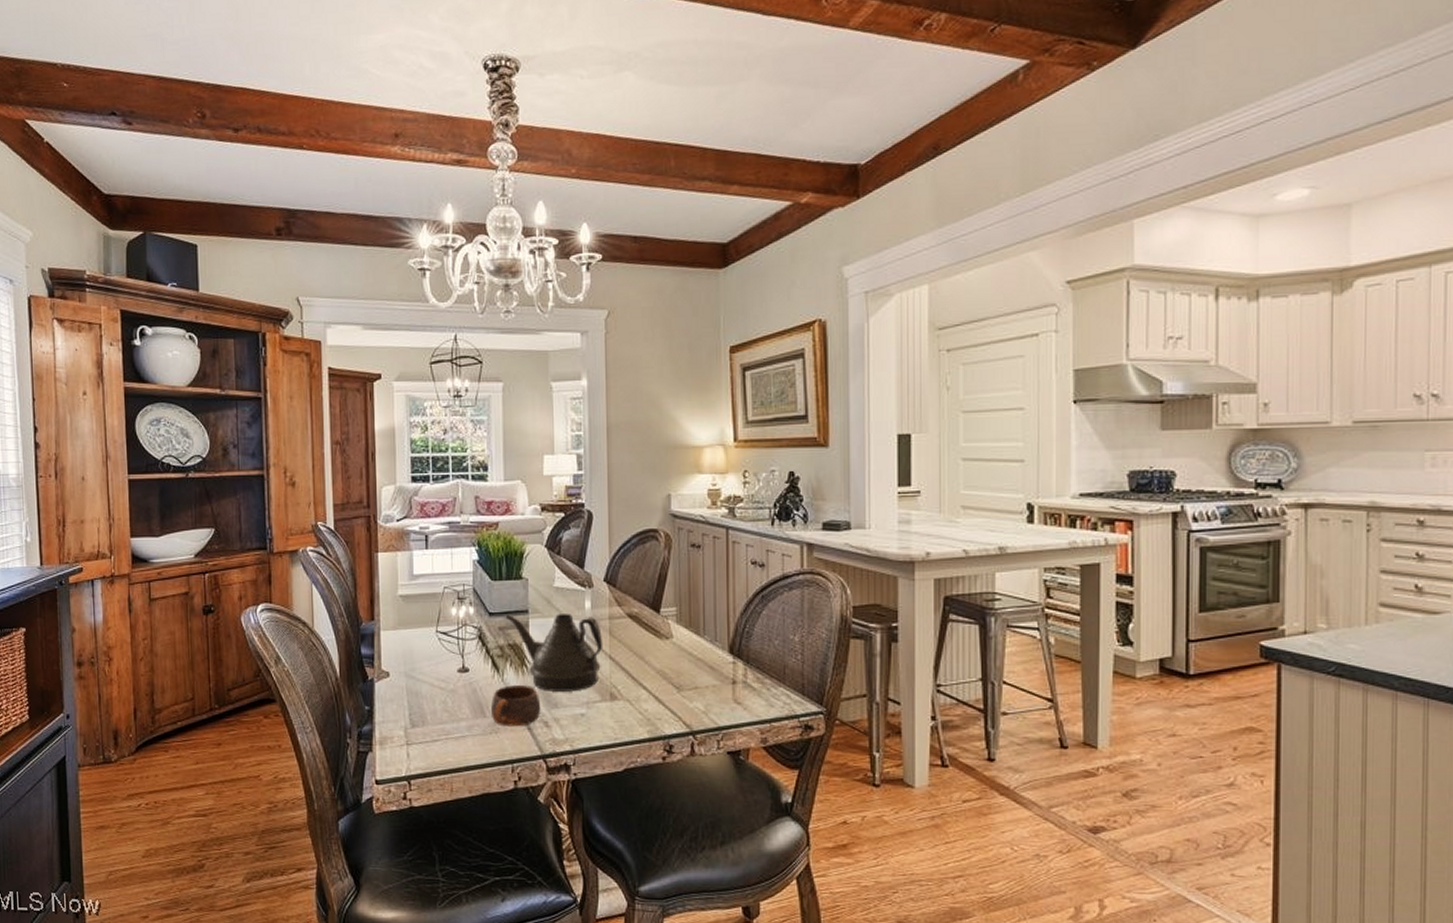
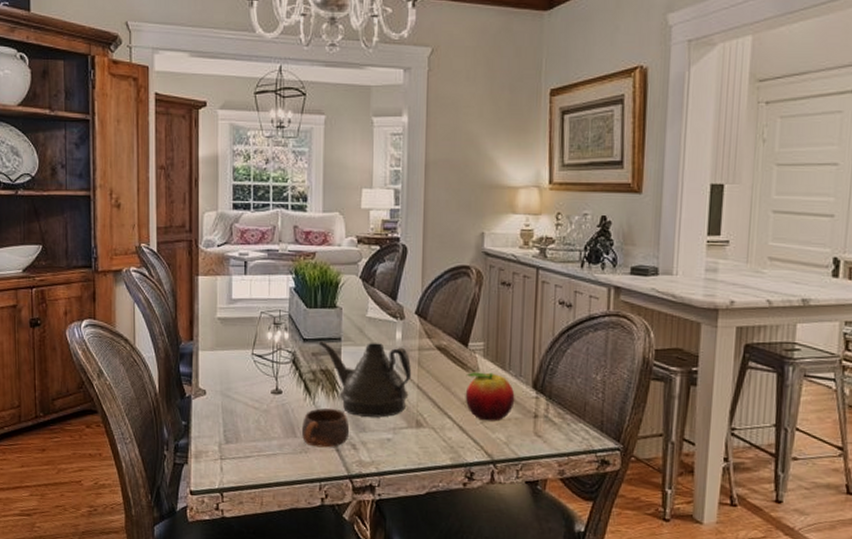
fruit: none [659,639,711,690] -> present [465,372,515,421]

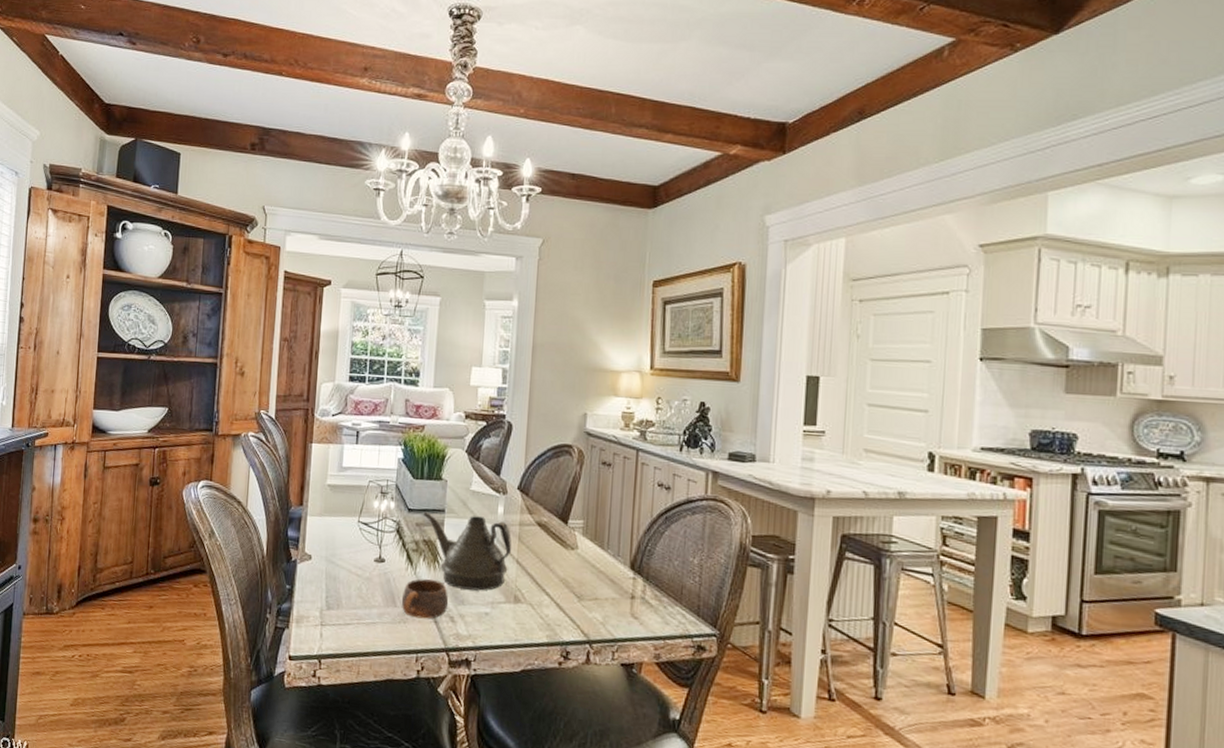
fruit: present [465,372,515,421] -> none [563,549,613,601]

